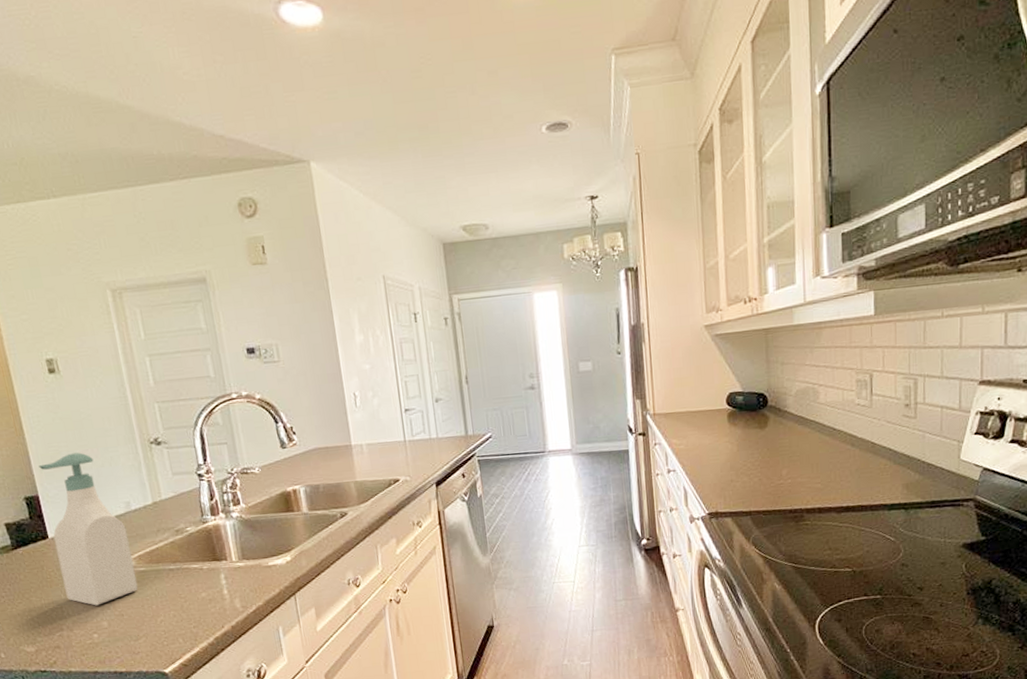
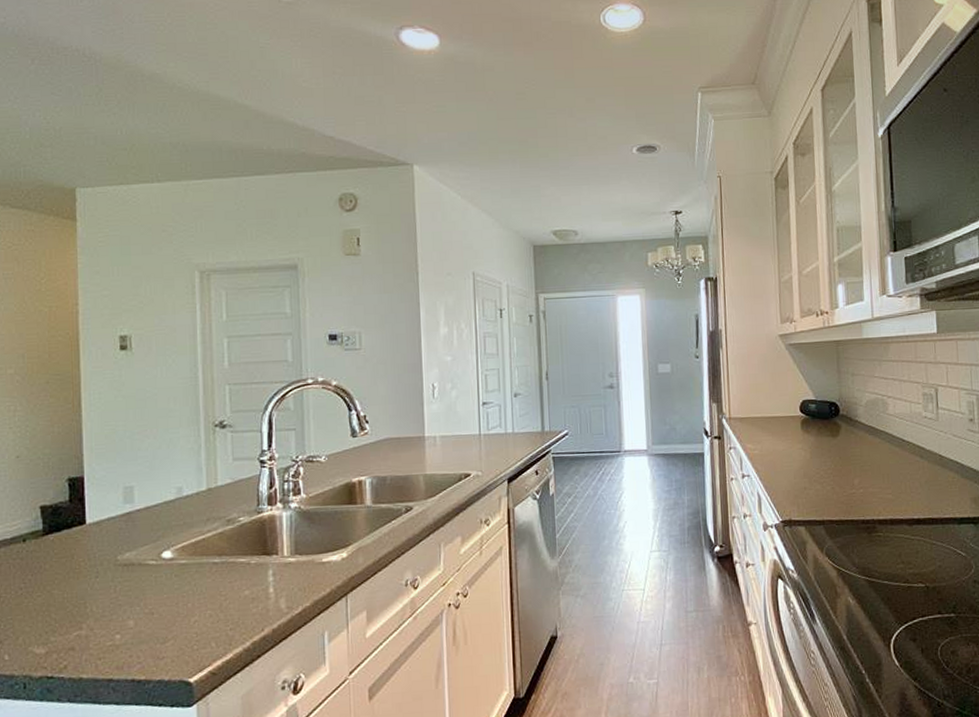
soap bottle: present [38,452,139,606] -> none [90,433,176,602]

